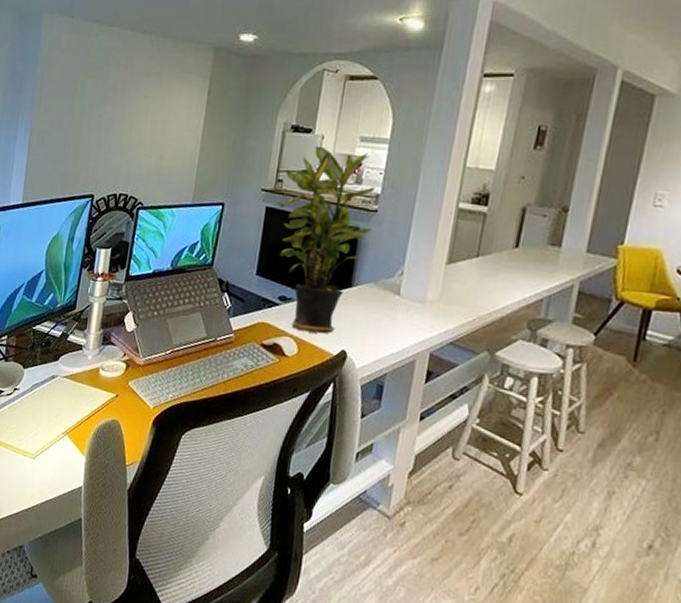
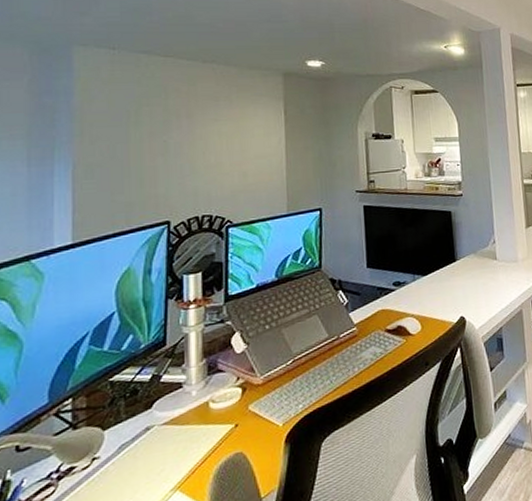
potted plant: present [277,146,376,334] -> none [373,148,462,309]

